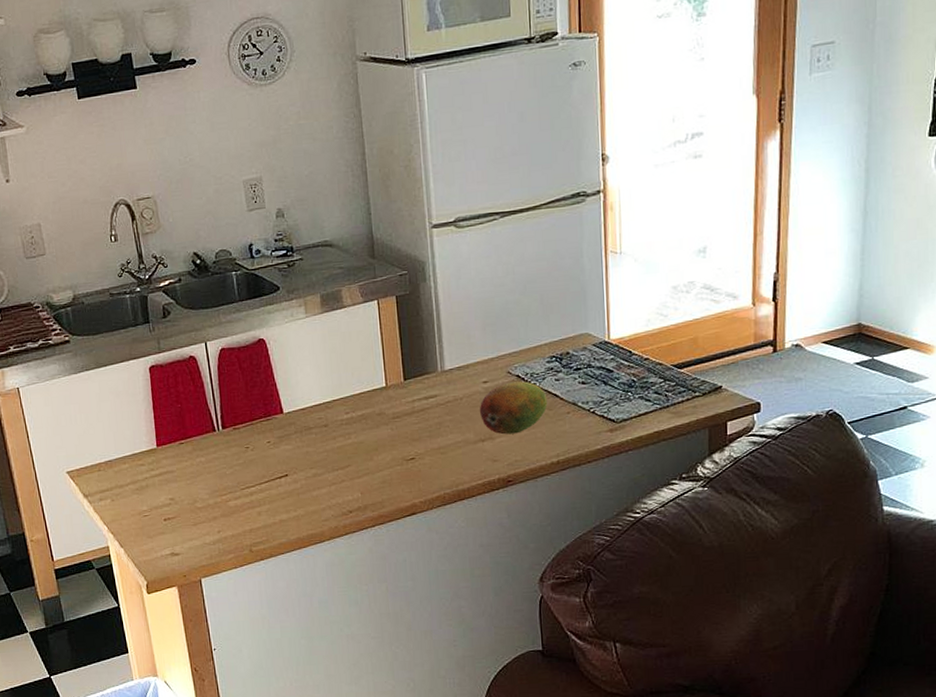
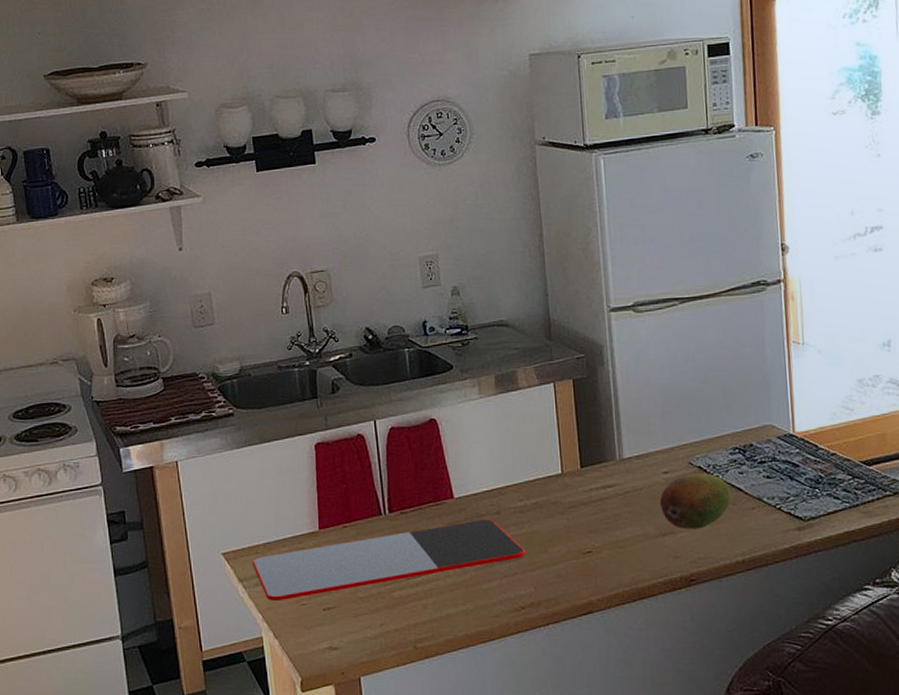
cutting board: none [95,431,353,513] -> present [252,519,526,601]

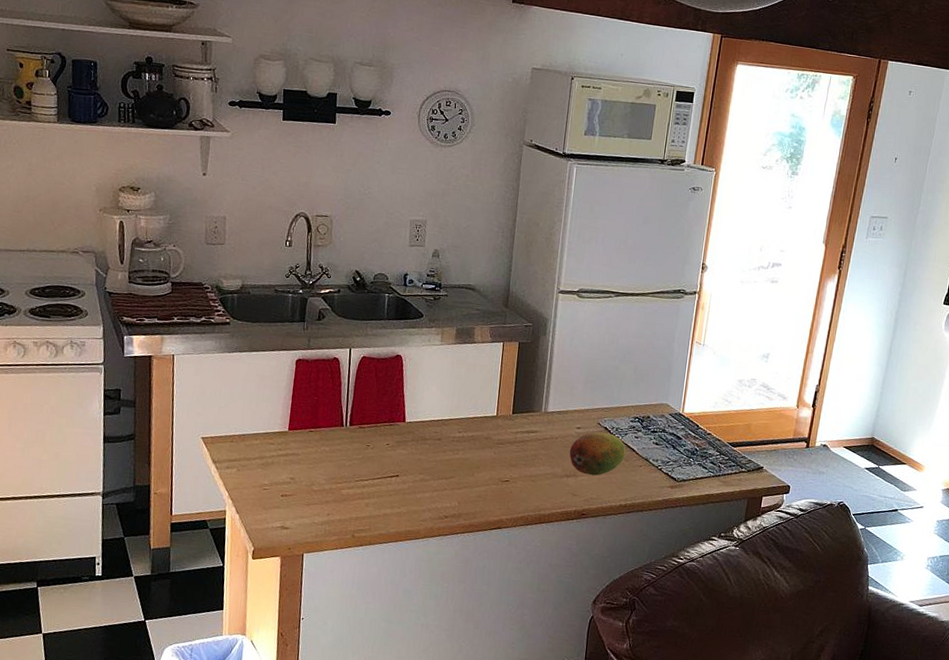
cutting board: present [252,519,526,601] -> none [226,442,457,484]

